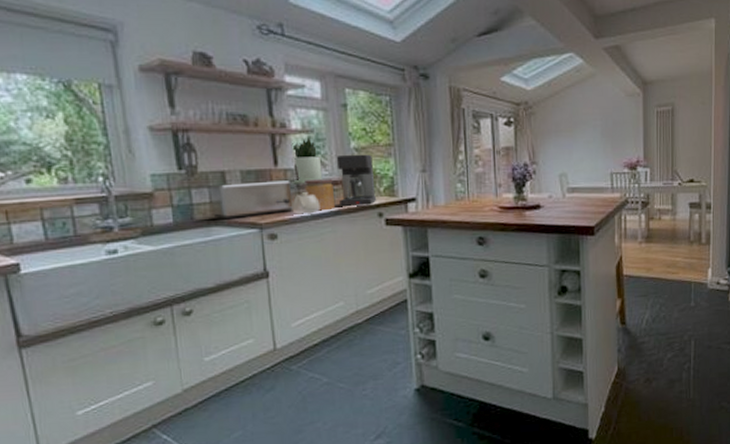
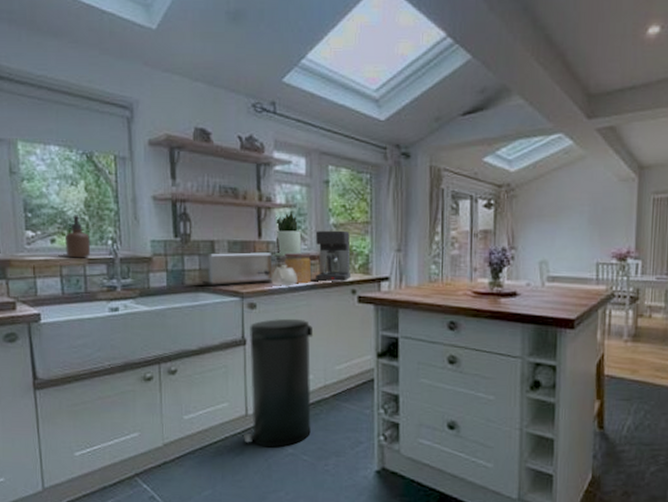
soap dispenser: none [44,151,78,199] -> present [66,215,91,258]
pedal bin: none [272,246,346,380] -> present [244,318,314,448]

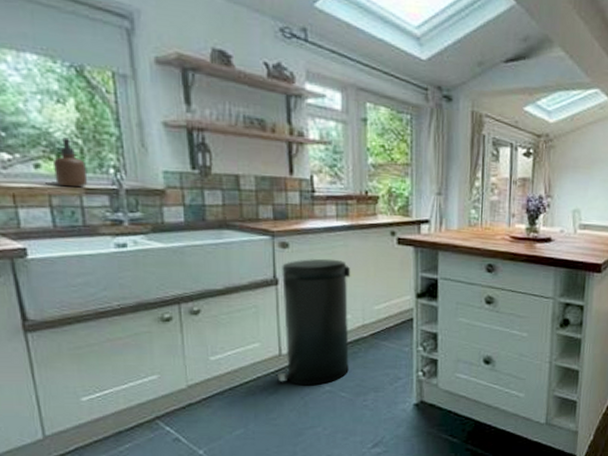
toaster: present [200,252,273,287] -> none [223,187,306,224]
teapot: present [271,264,297,288] -> none [305,203,333,227]
planter: present [273,212,302,257] -> none [306,149,338,196]
jar: present [284,252,312,284] -> none [319,191,349,225]
coffee maker: present [315,230,352,282] -> none [352,170,391,223]

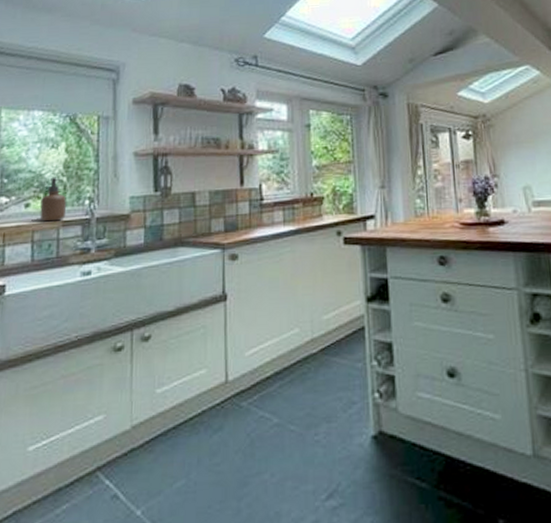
pedal bin: present [277,258,351,386] -> none [223,267,299,419]

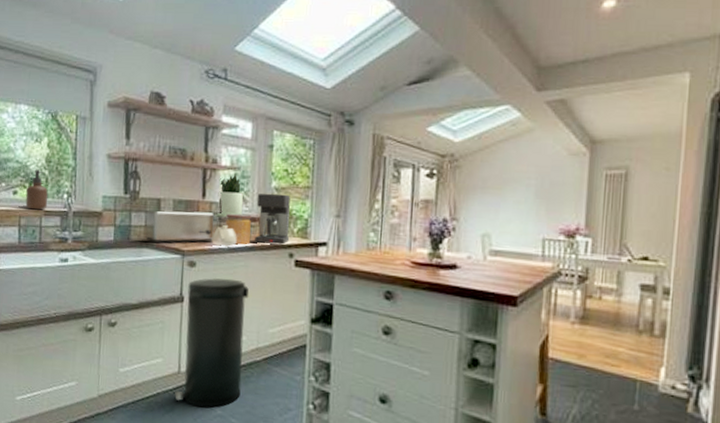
toaster: none [179,200,255,240] -> present [145,210,215,244]
pedal bin: none [223,267,299,419] -> present [174,278,250,408]
teapot: none [253,210,281,235] -> present [211,224,237,248]
planter: none [255,157,285,204] -> present [215,174,244,218]
jar: none [267,196,296,230] -> present [225,213,252,246]
coffee maker: none [298,171,336,226] -> present [255,193,291,245]

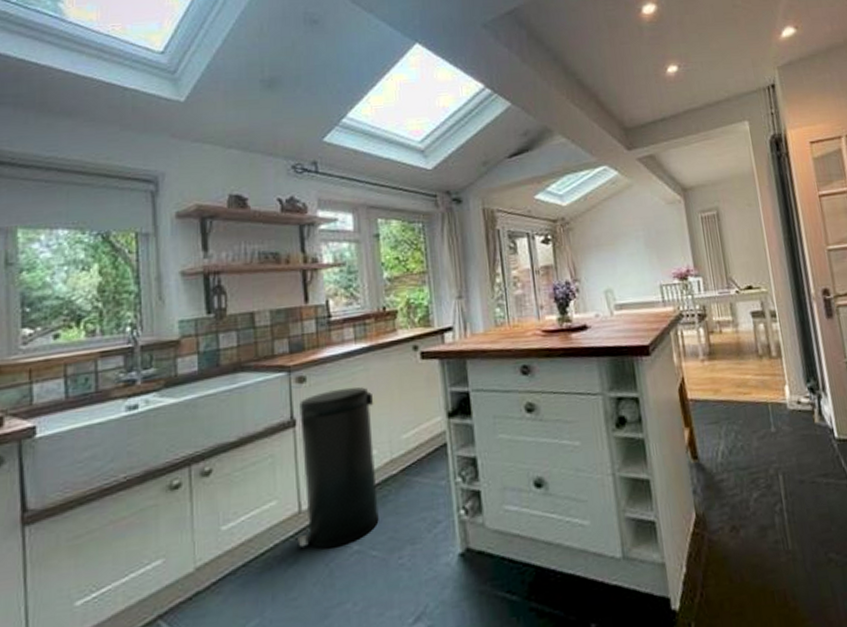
soap dispenser: present [25,169,48,210] -> none [72,303,105,354]
toaster: present [145,210,215,244] -> none [238,317,323,365]
teapot: present [211,224,237,248] -> none [322,327,352,355]
planter: present [215,174,244,218] -> none [322,270,355,321]
jar: present [225,213,252,246] -> none [335,311,368,348]
coffee maker: present [255,193,291,245] -> none [368,283,412,343]

